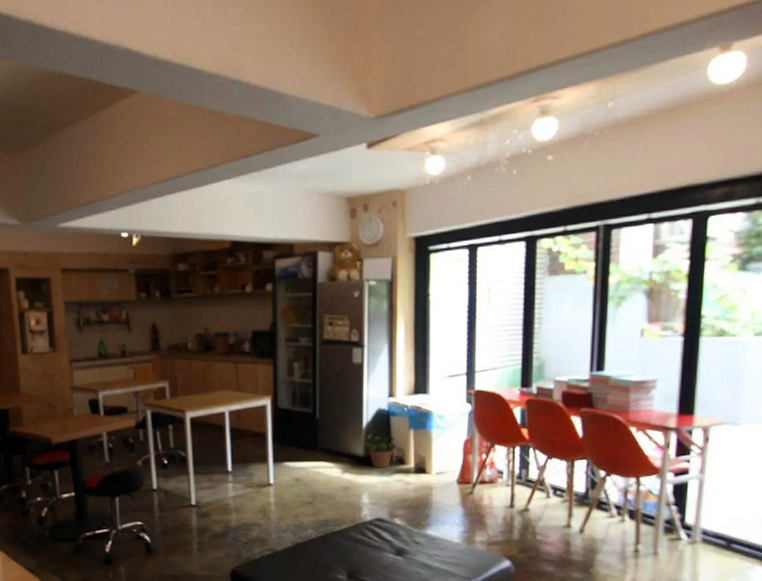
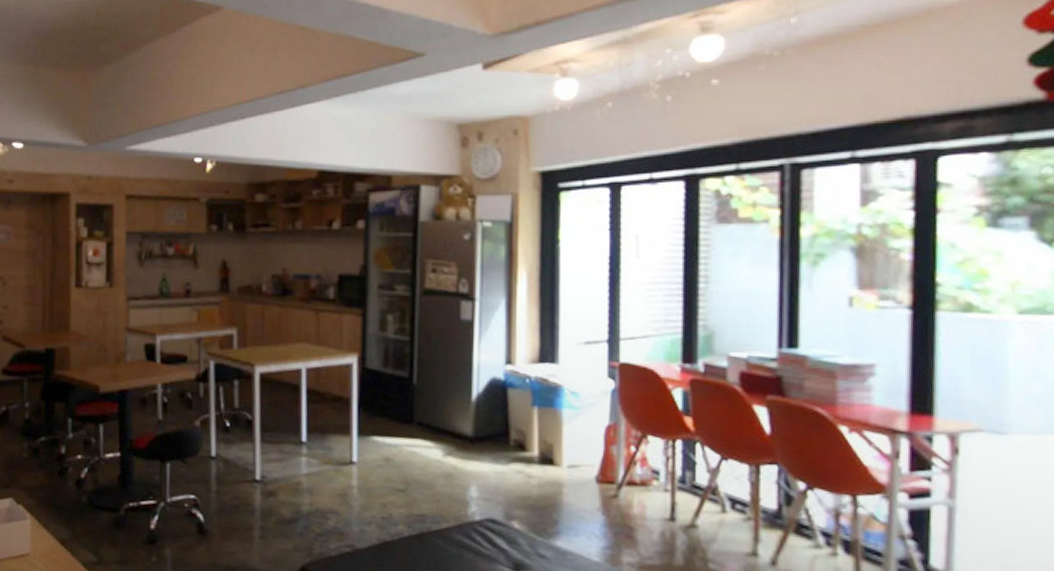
potted plant: present [365,432,397,468] -> none [474,407,516,454]

